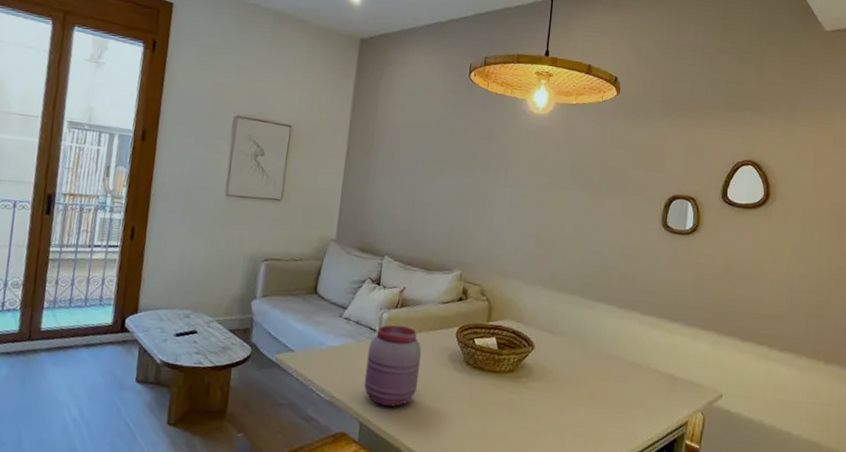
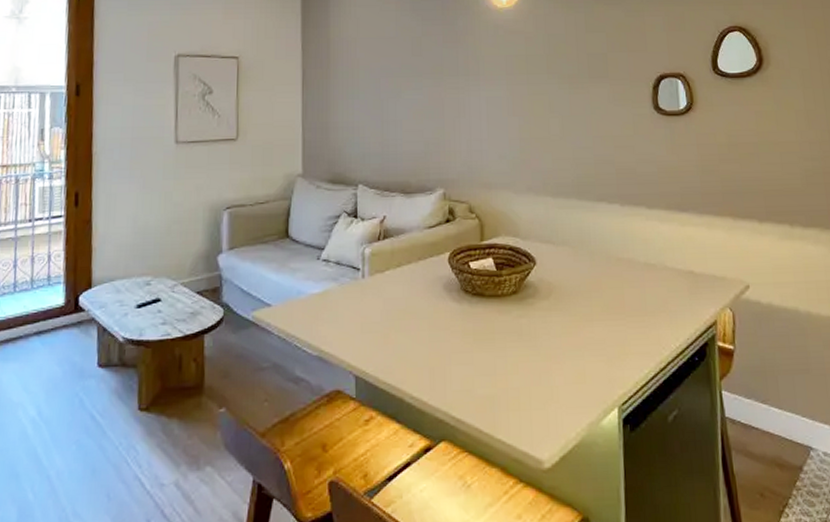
jar: present [364,324,422,407] -> none [354,259,414,353]

